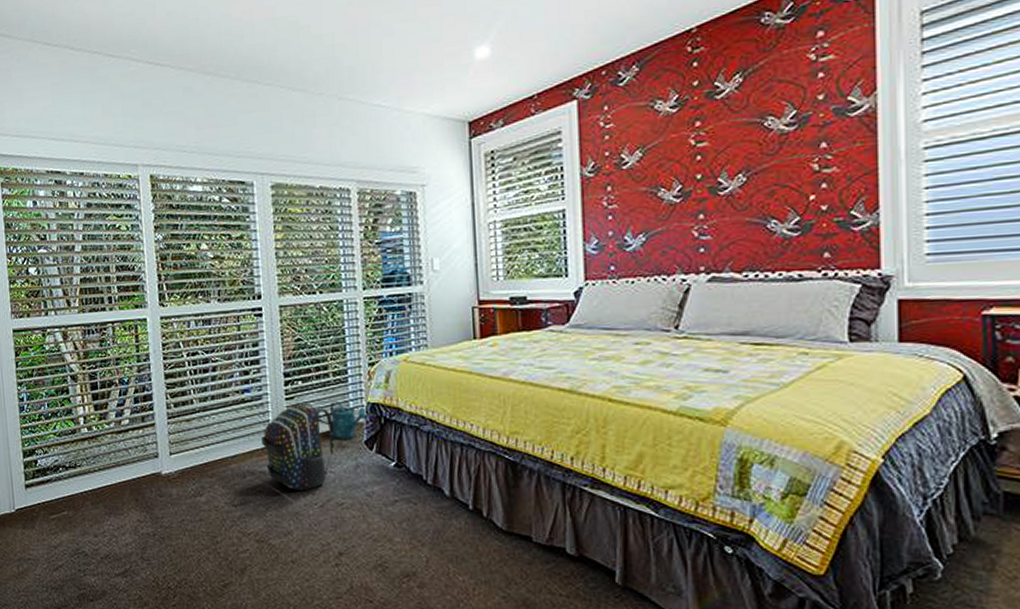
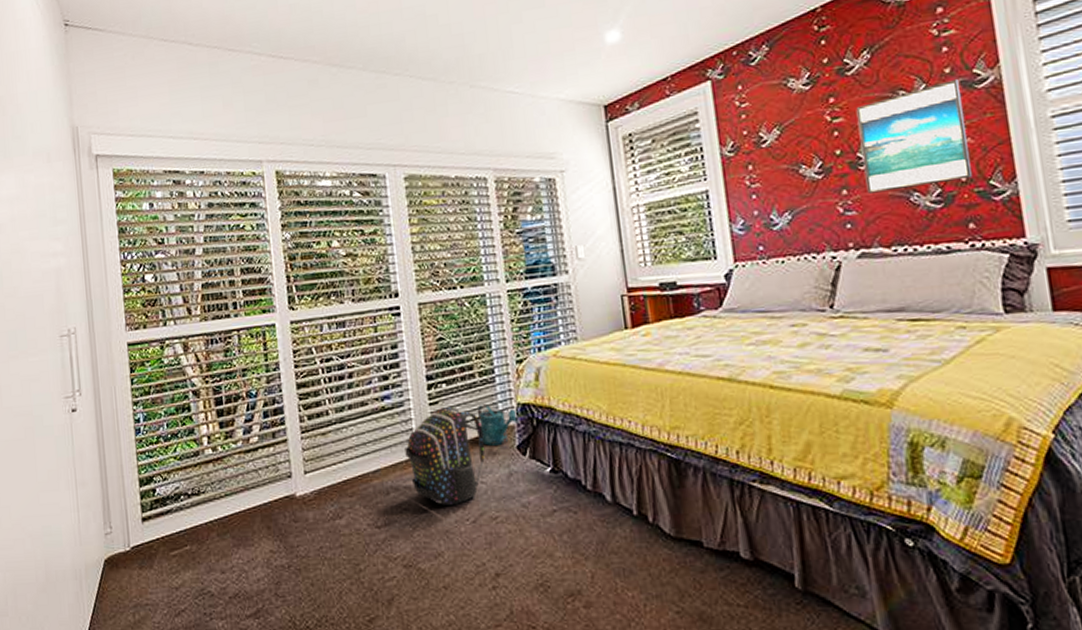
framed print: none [721,107,834,219] -> present [855,79,972,194]

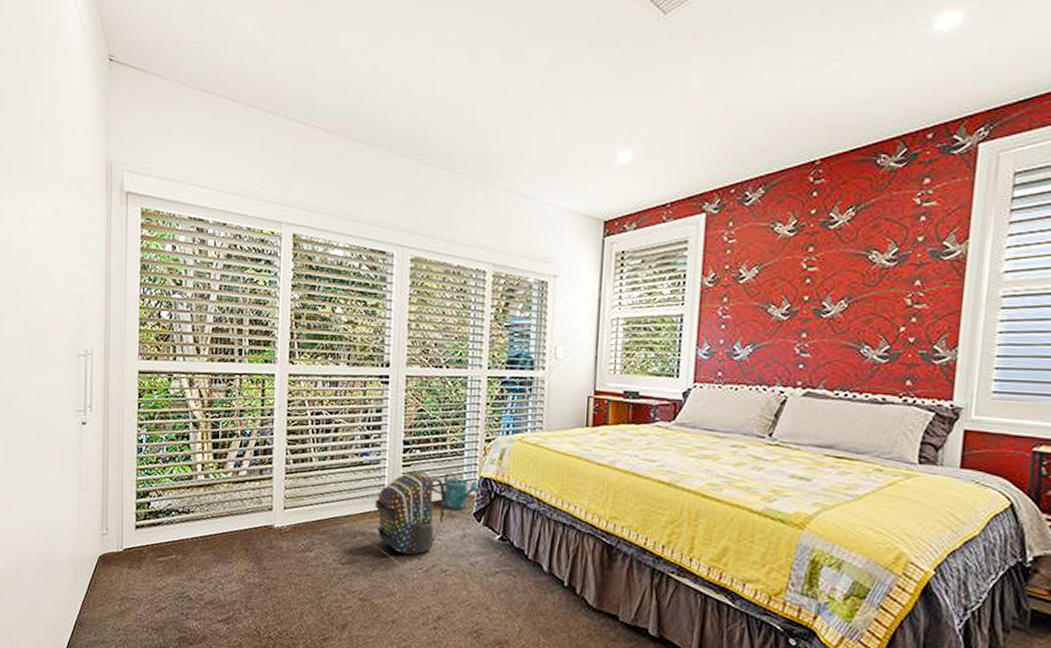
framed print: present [855,79,972,194] -> none [824,248,929,341]

